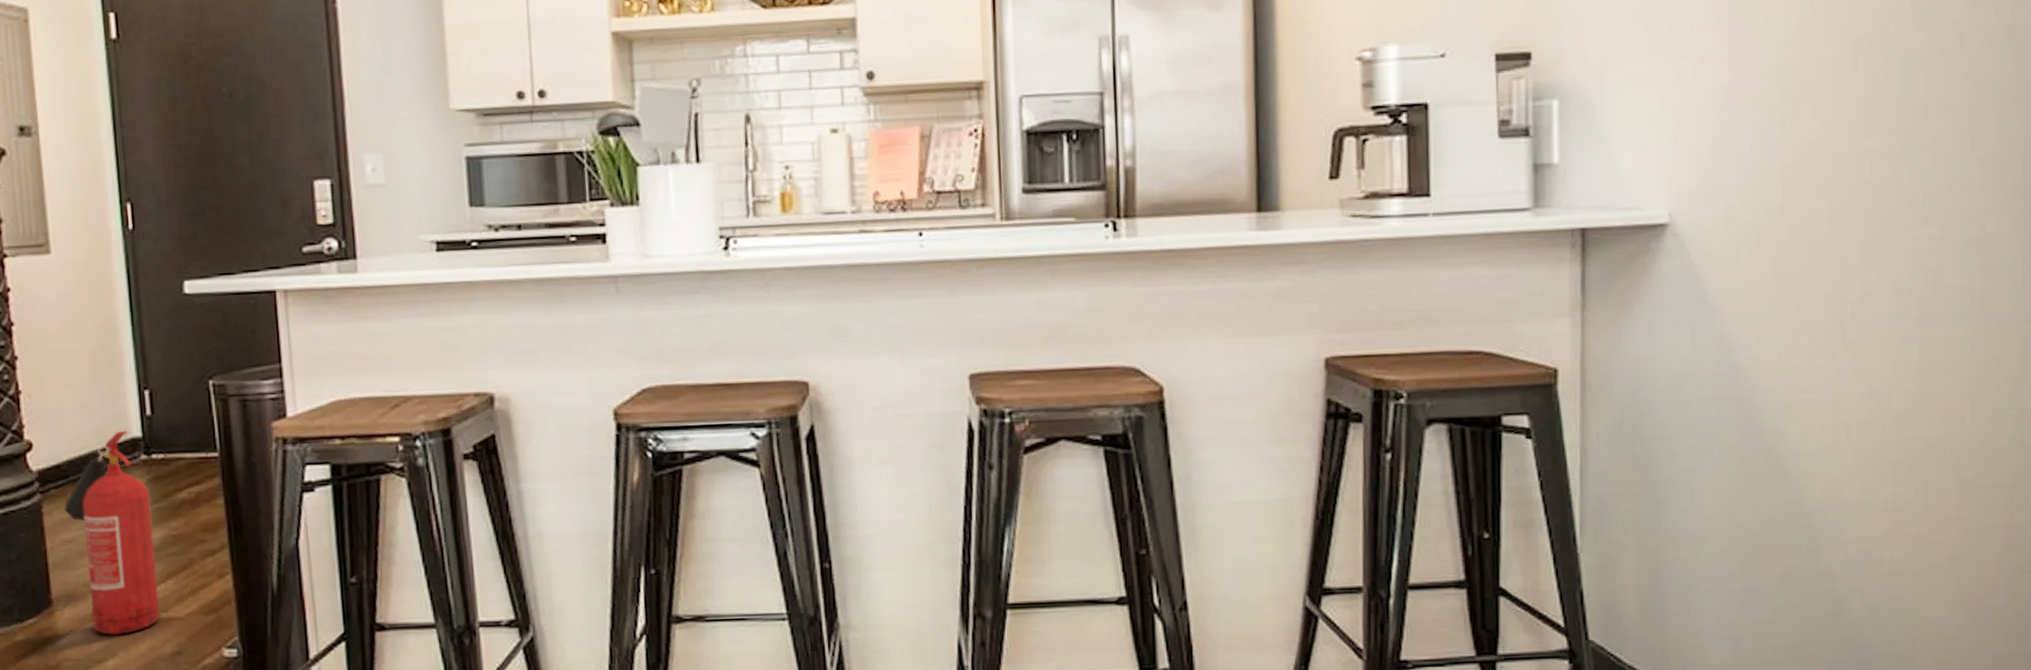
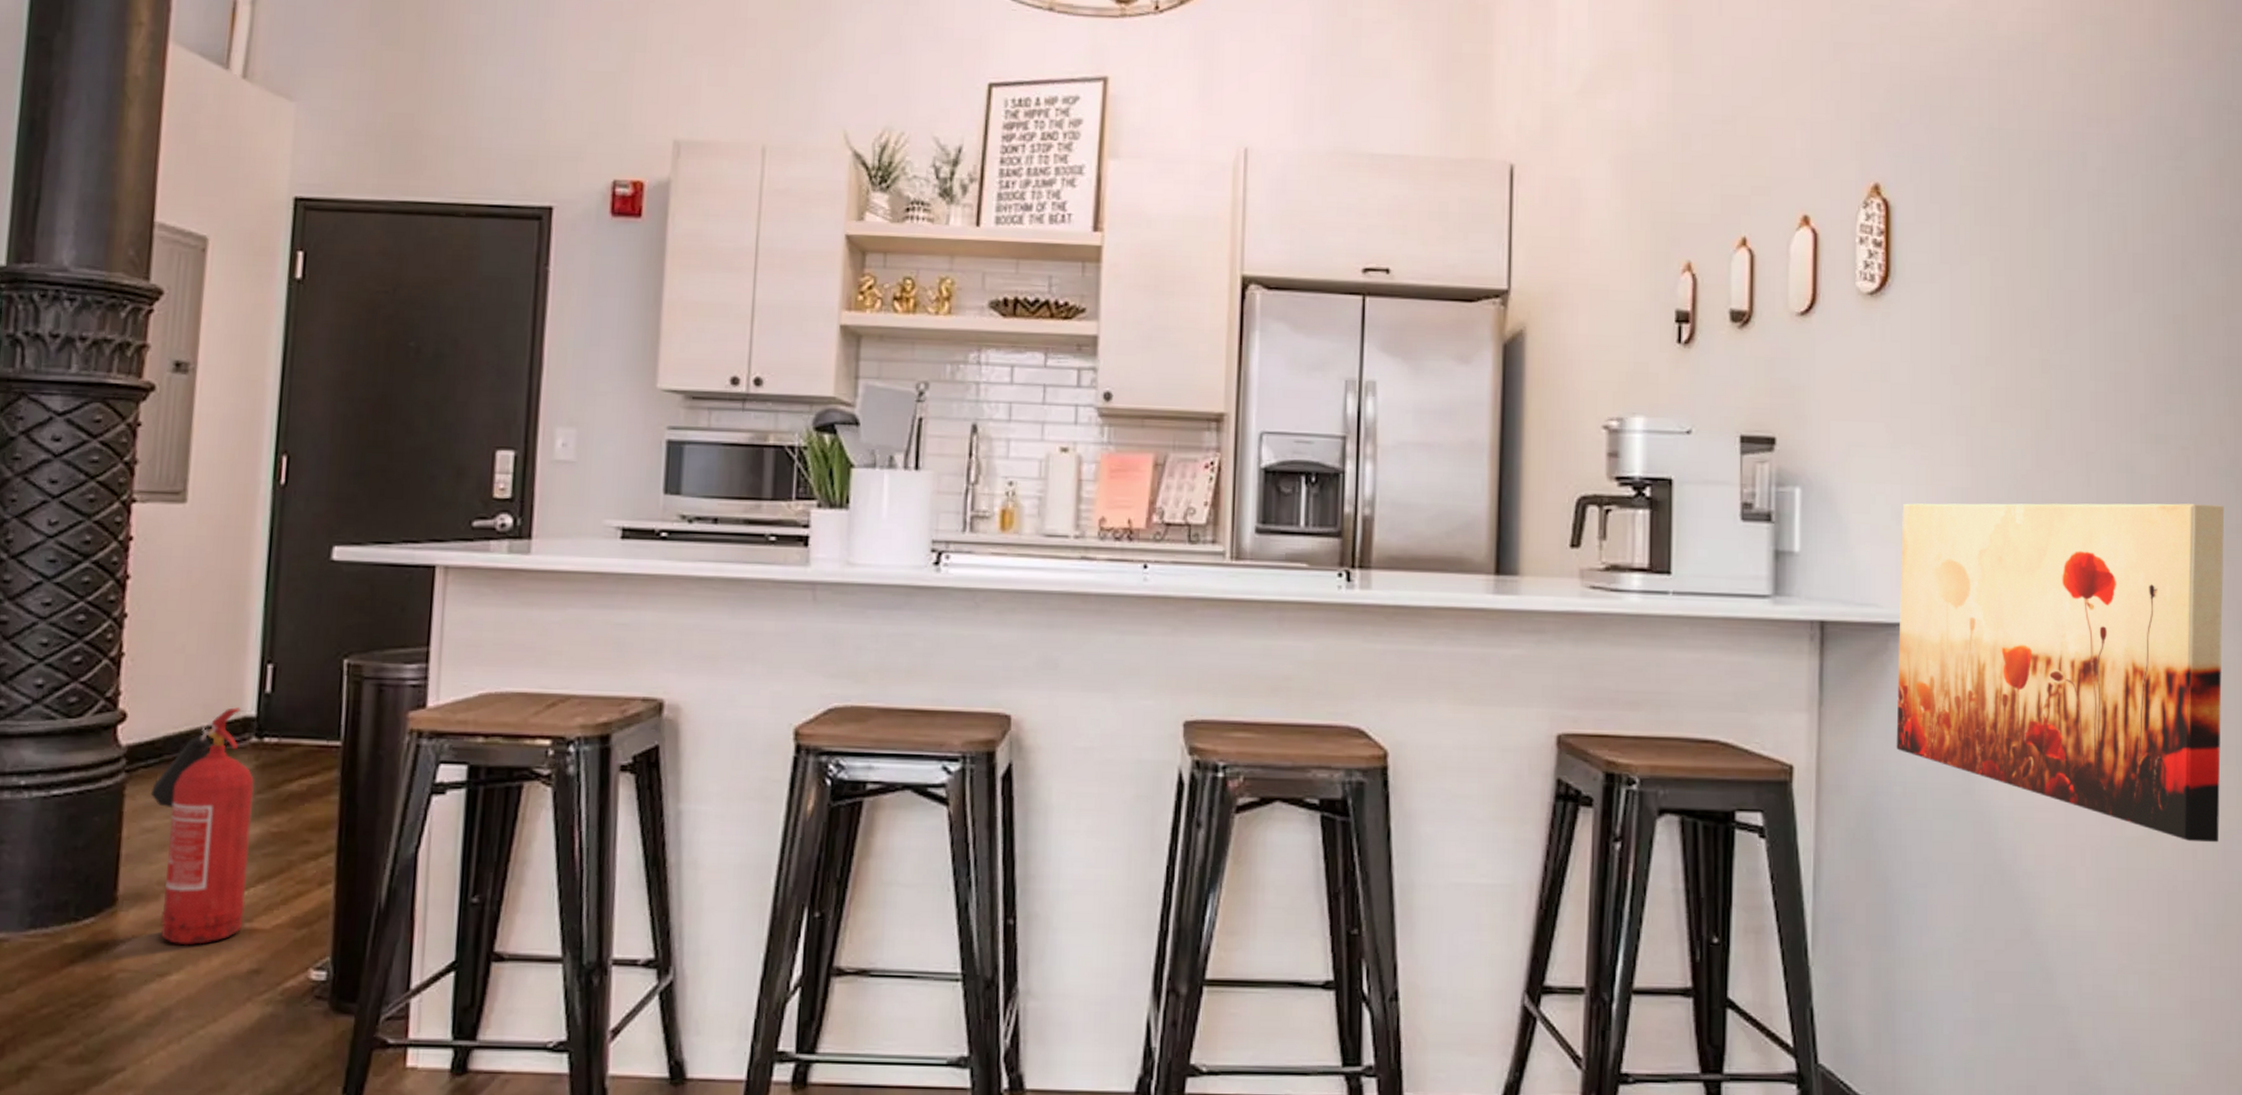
wall art: none [1659,77,2000,410] -> present [1896,503,2225,843]

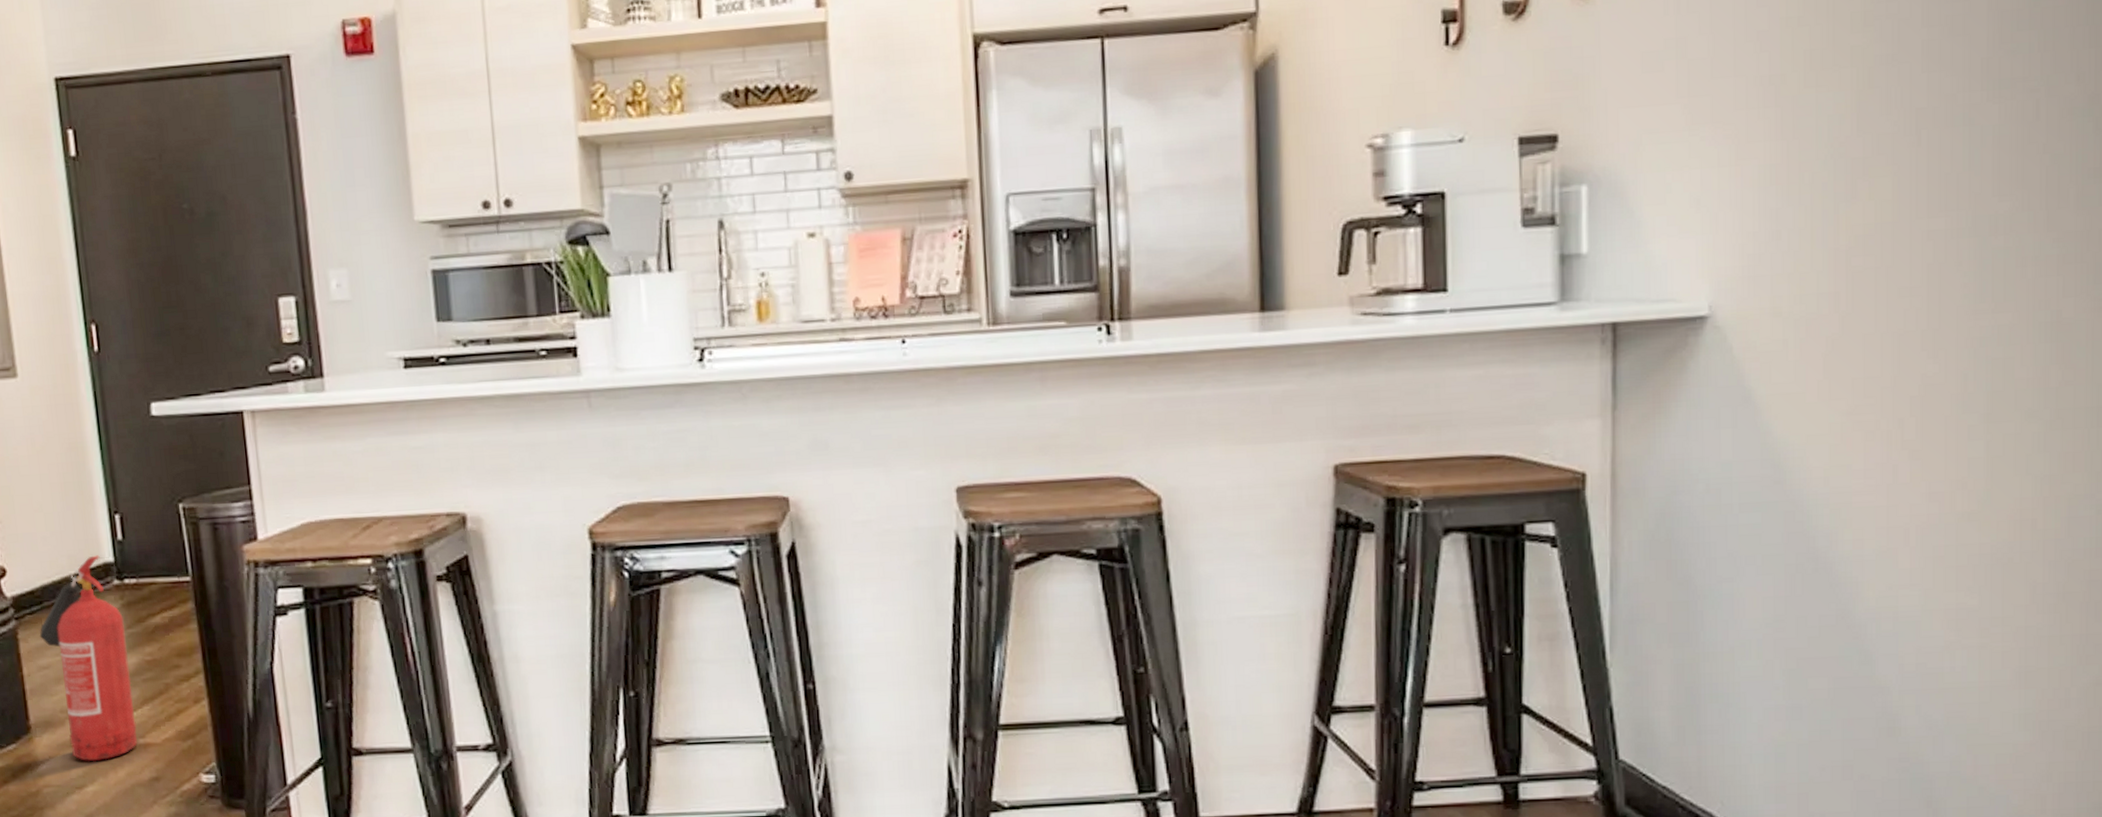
wall art: present [1896,503,2225,843] -> none [1698,149,2080,512]

